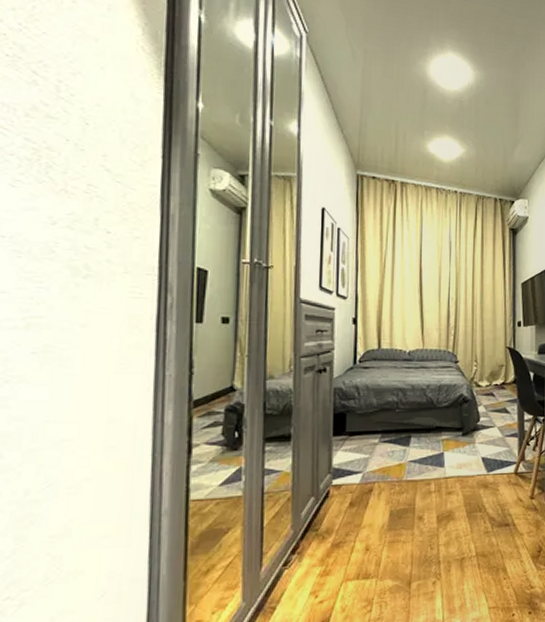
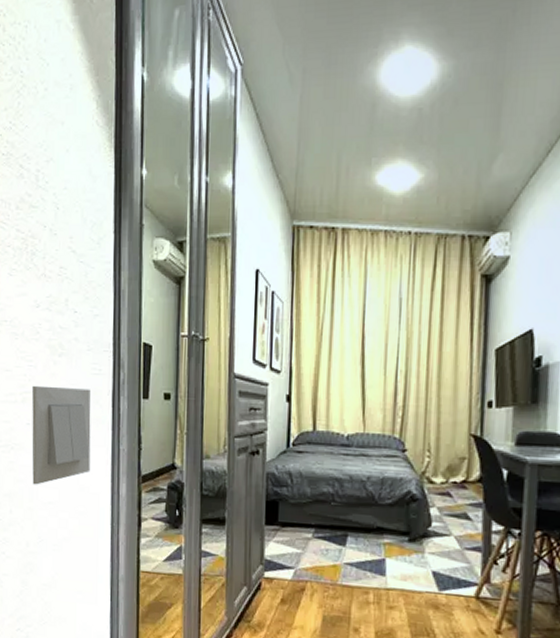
light switch: none [37,309,128,422] -> present [32,385,91,485]

